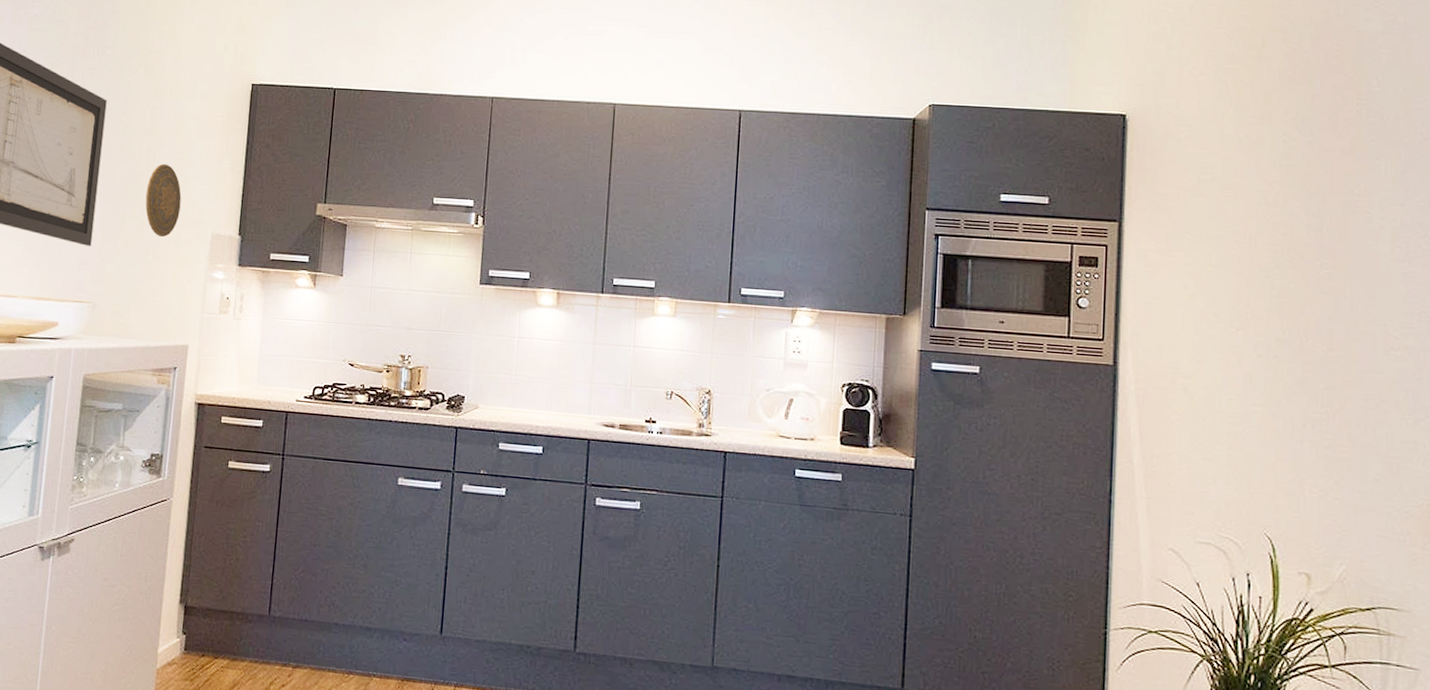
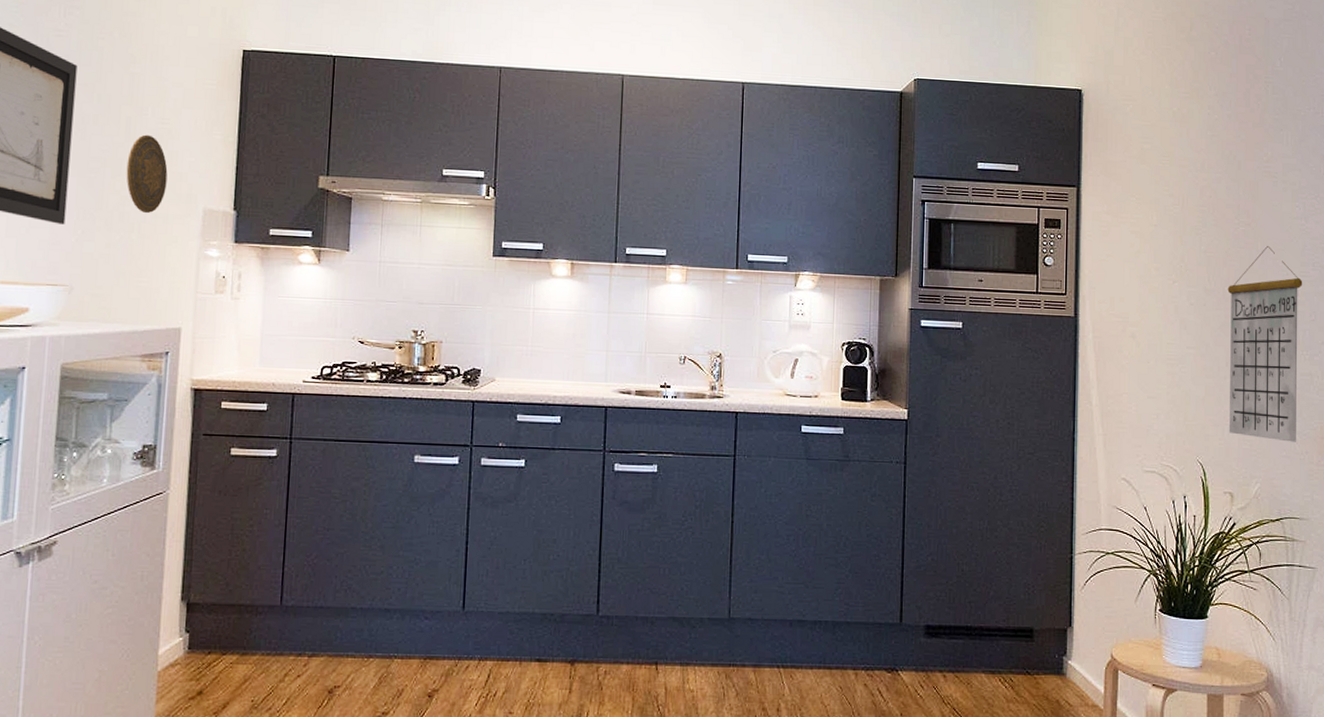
calendar: none [1305,291,1405,520] -> present [1227,245,1303,442]

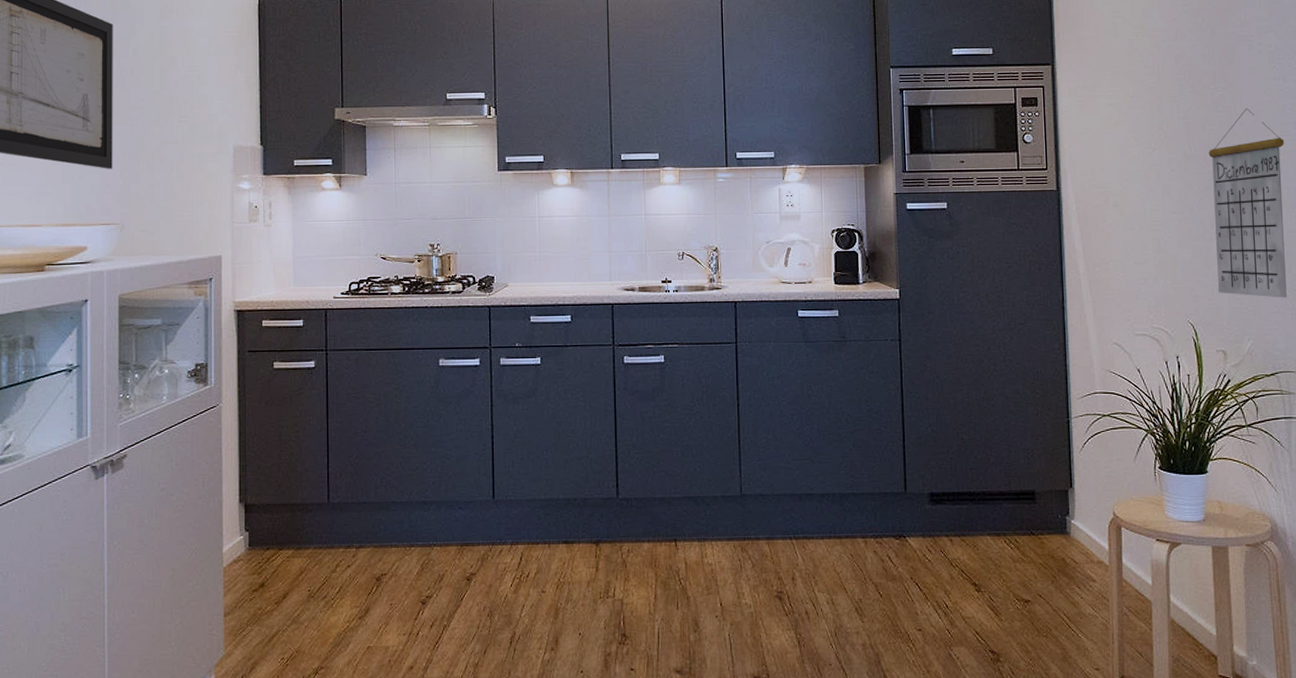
decorative plate: present [126,134,168,214] -> none [163,82,199,154]

